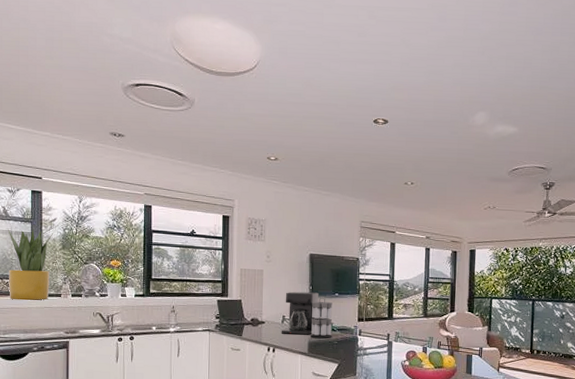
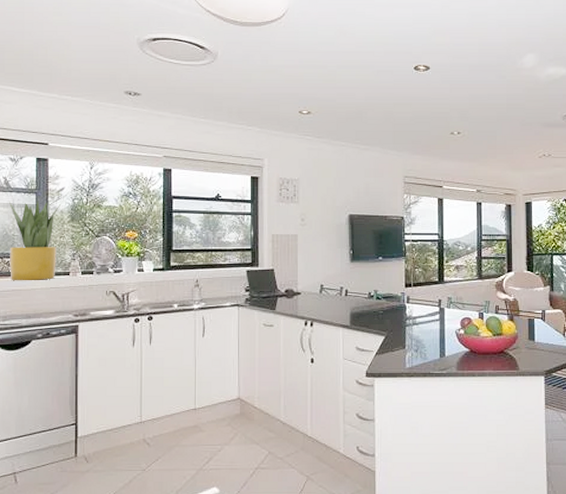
coffee maker: present [281,291,319,335] -> none [319,257,361,307]
spice rack: present [310,297,332,339] -> none [352,262,377,309]

